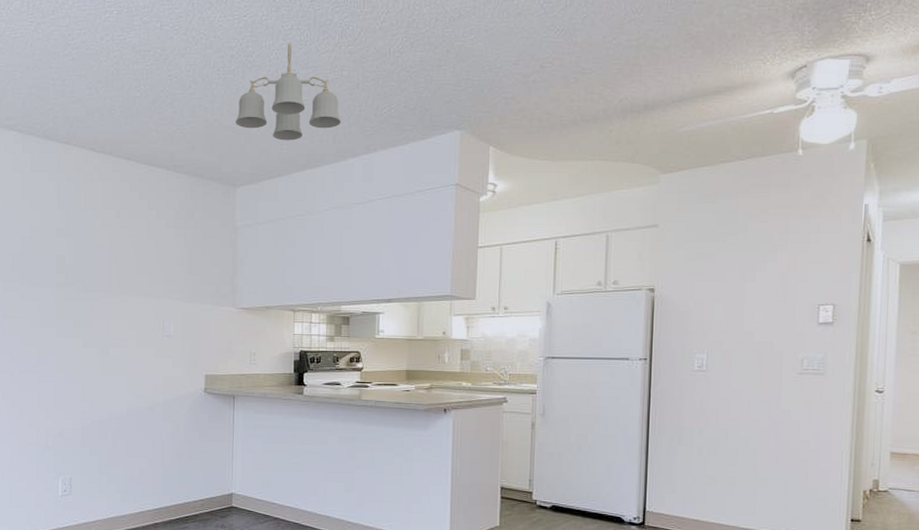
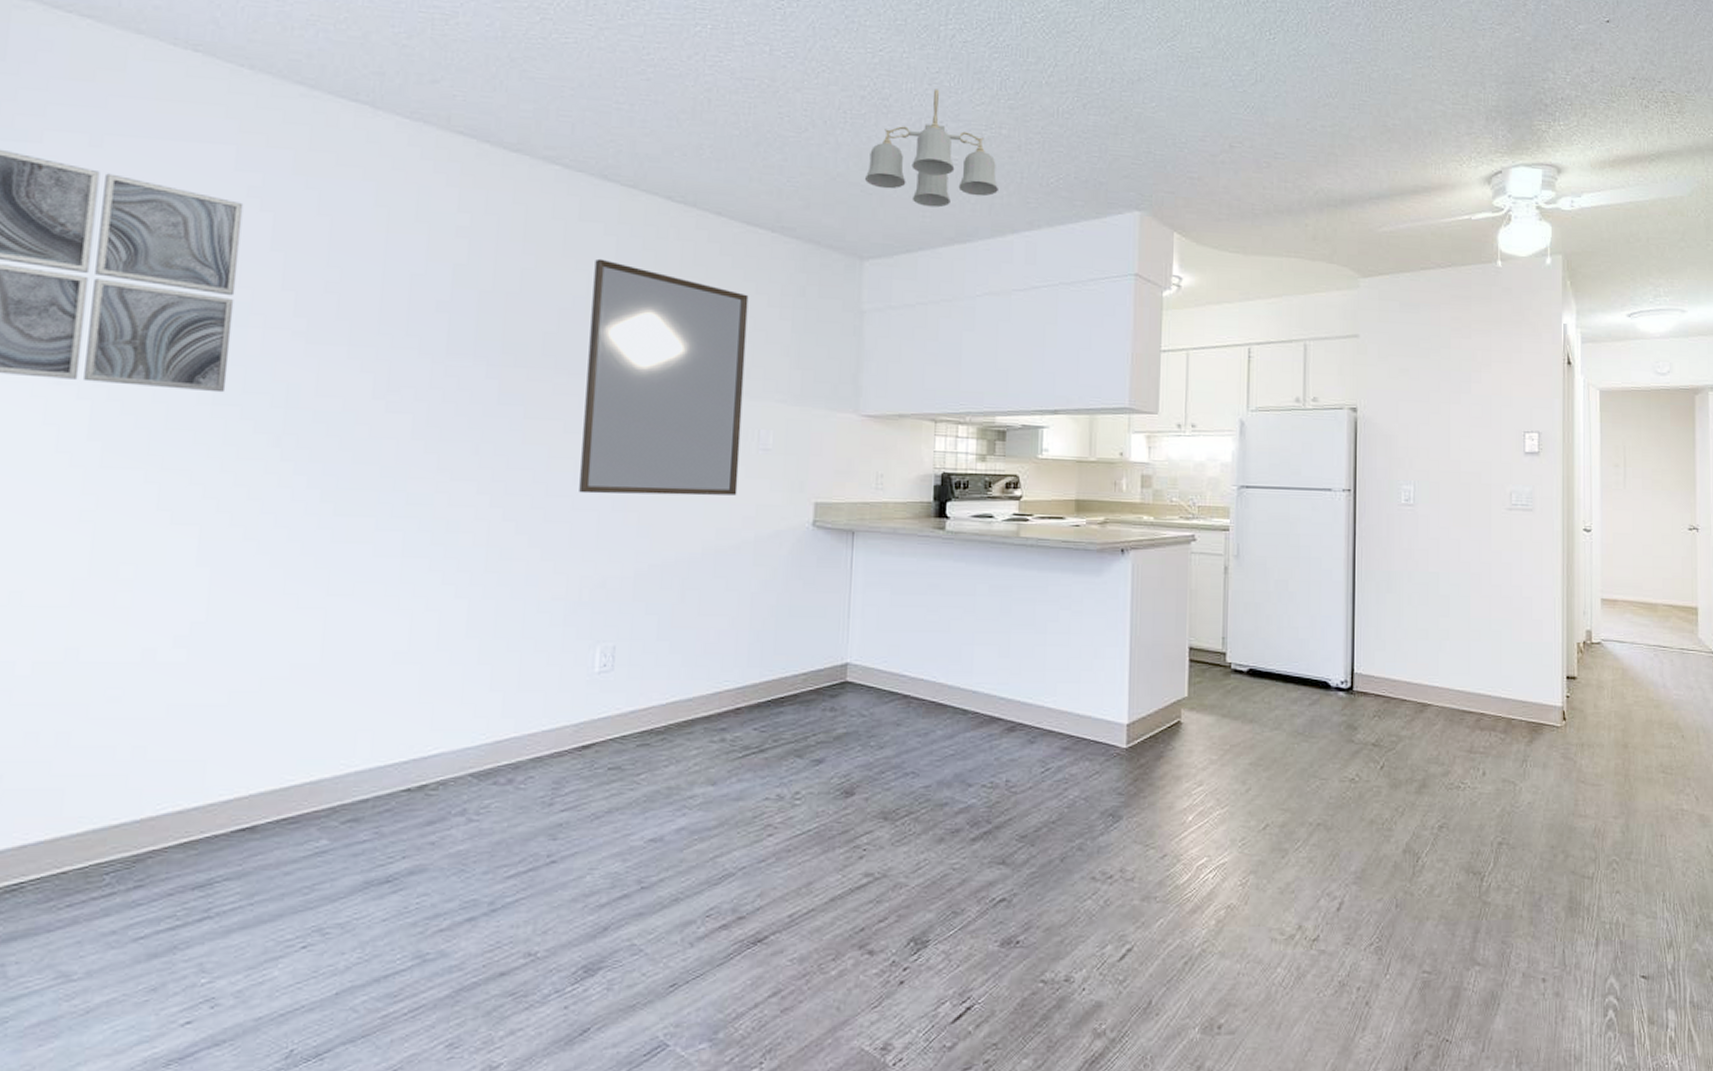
home mirror: none [42,199,152,371] -> present [579,258,749,496]

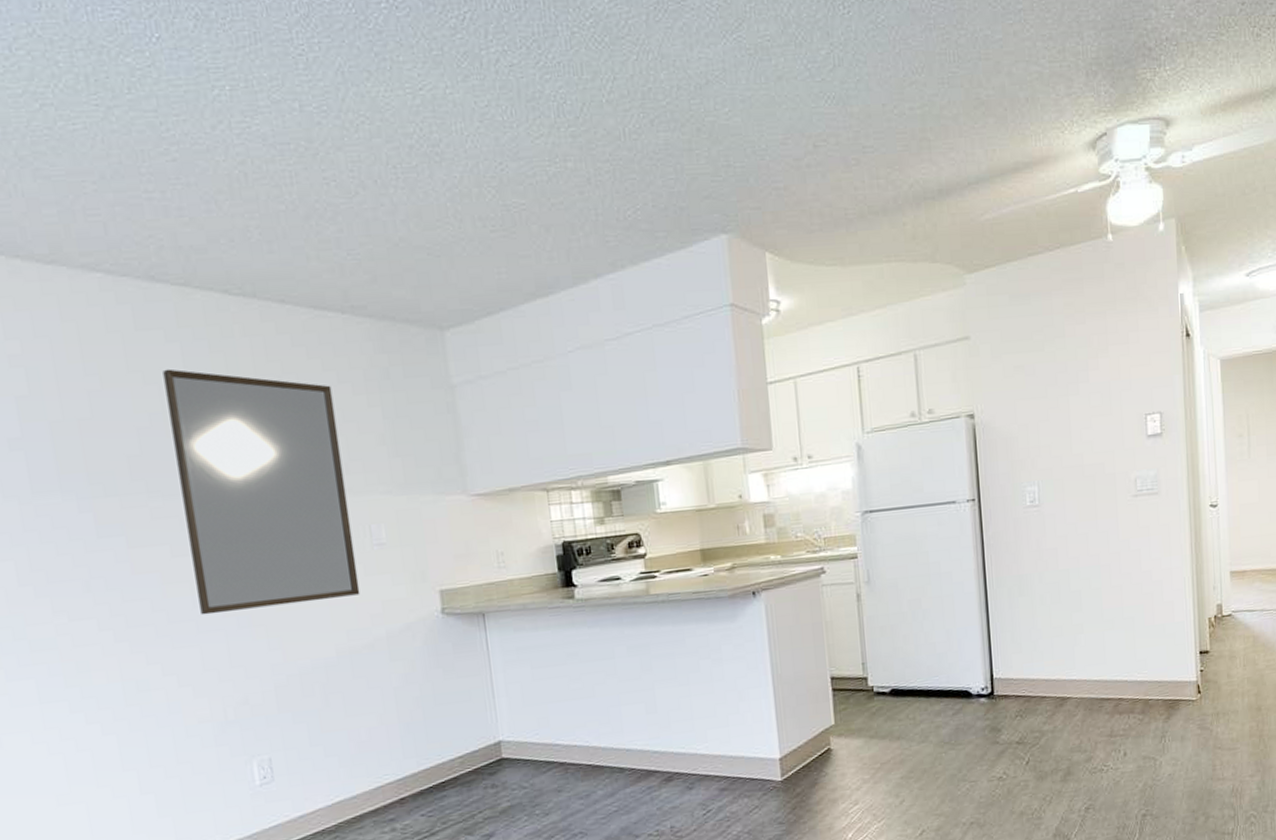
ceiling light fixture: present [864,88,998,208] -> none [428,125,573,262]

